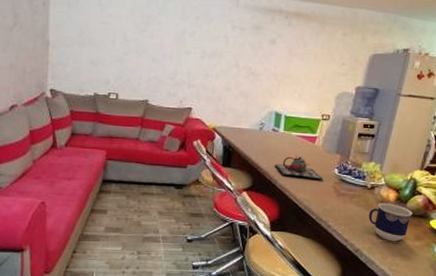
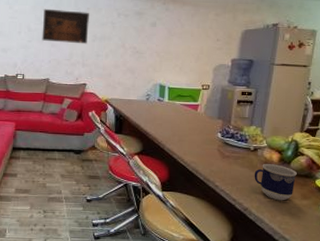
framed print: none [140,14,199,61] -> present [42,8,89,44]
teapot: present [275,155,323,181] -> none [162,122,208,144]

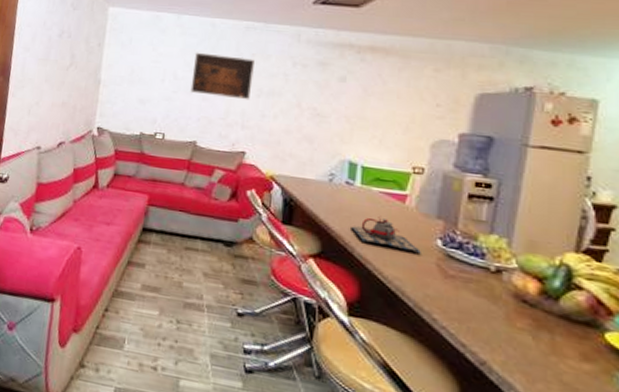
teapot: none [162,122,208,144] -> present [351,217,421,255]
cup: present [254,163,297,201] -> none [496,294,571,359]

